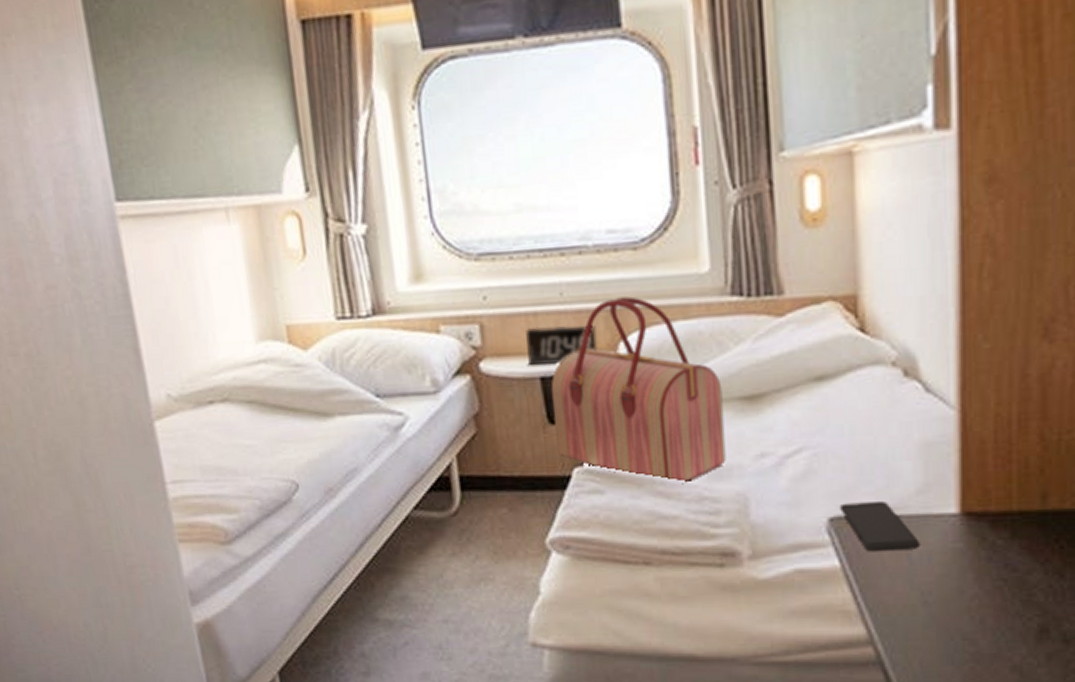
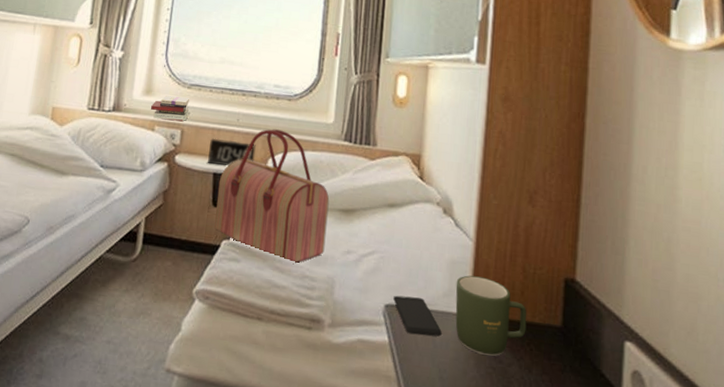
books: none [426,275,487,315] -> present [150,96,190,122]
mug: none [934,458,1052,565] -> present [455,275,527,357]

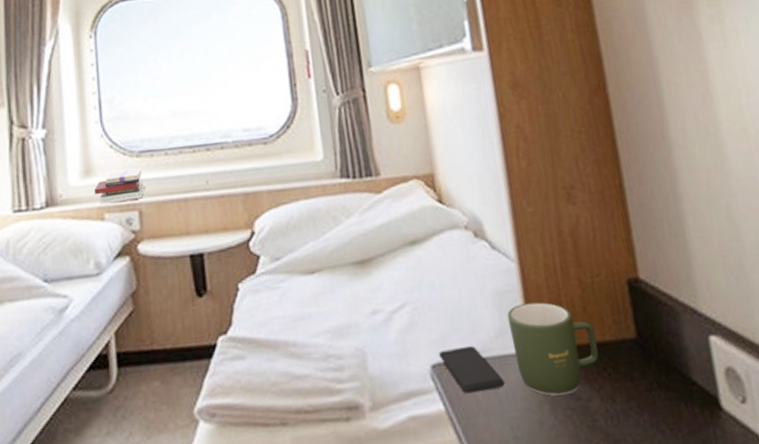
alarm clock: present [208,138,256,166] -> none [178,206,237,246]
handbag: present [214,129,330,265] -> none [198,182,346,345]

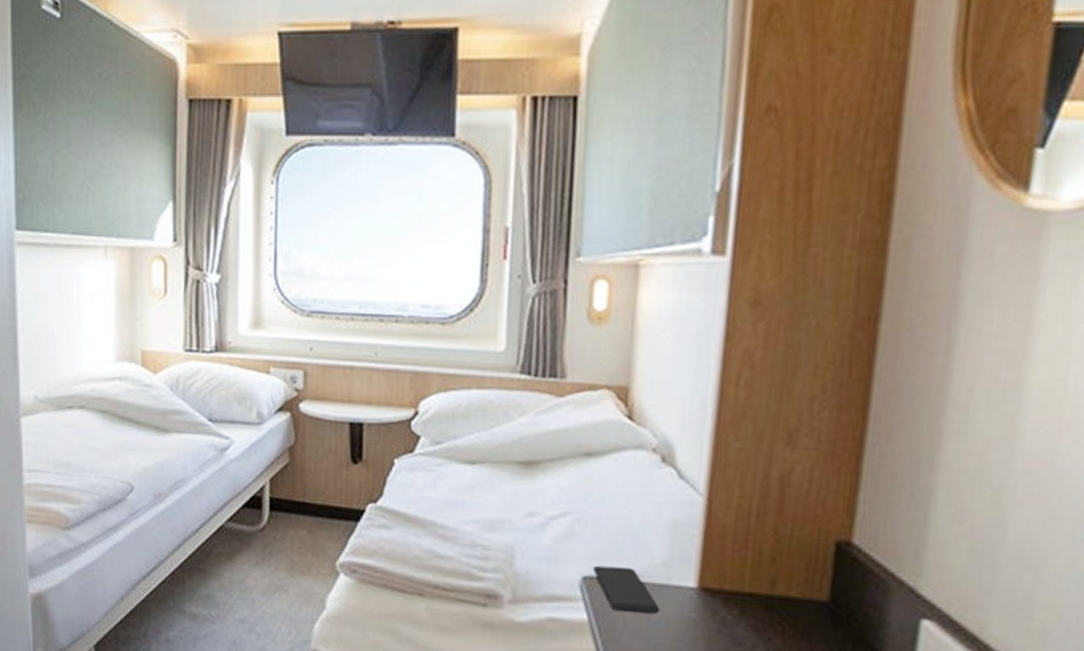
books: present [93,169,145,205] -> none [261,328,312,360]
mug: present [507,302,599,396] -> none [678,539,779,638]

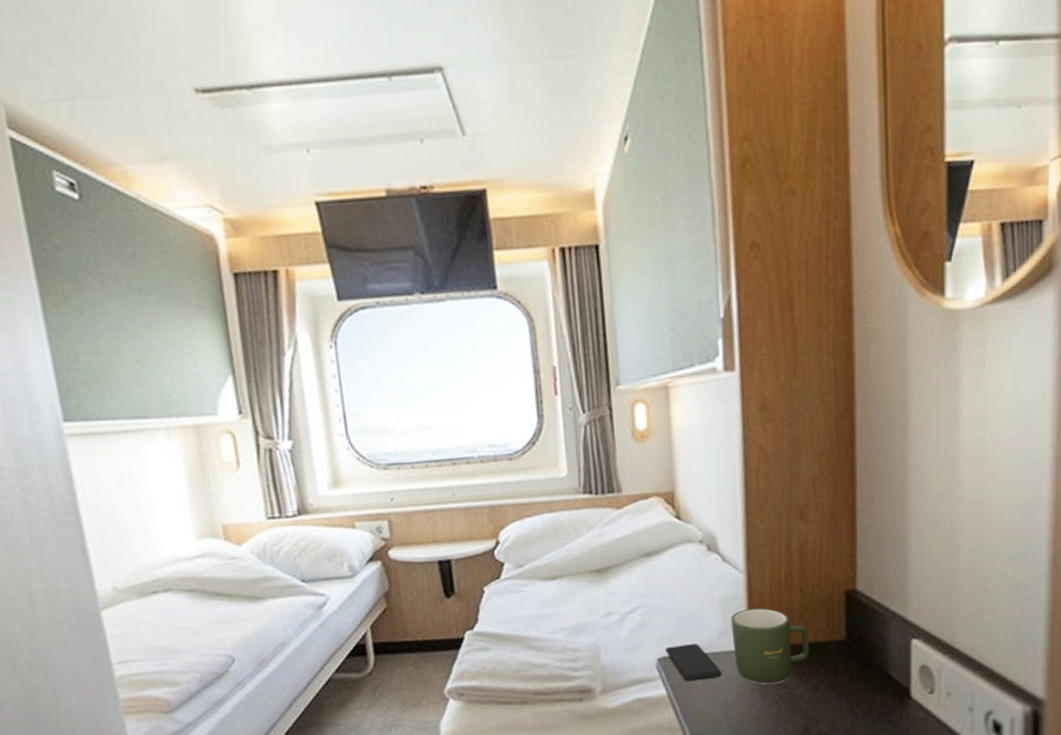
mug: none [678,539,779,638] -> present [730,608,810,685]

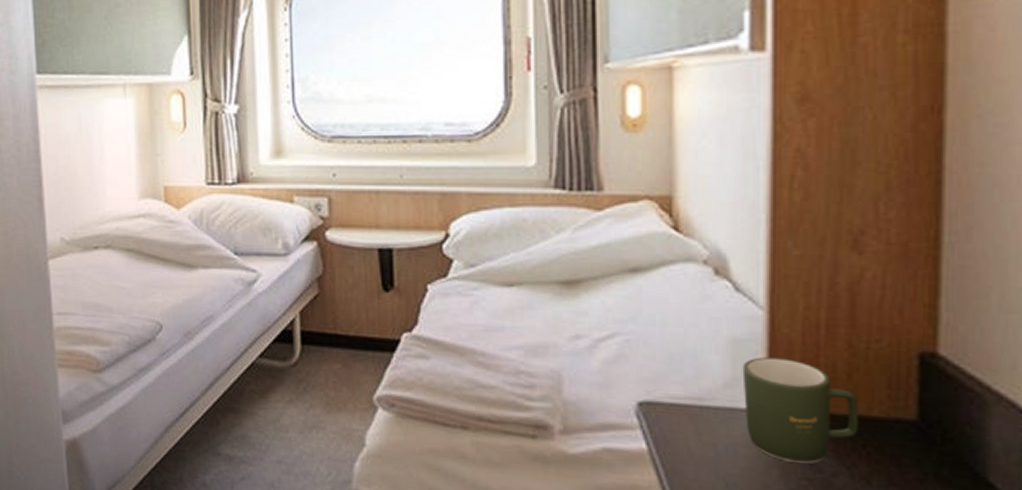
mobile phone: present [666,644,722,682] -> none [649,389,726,441]

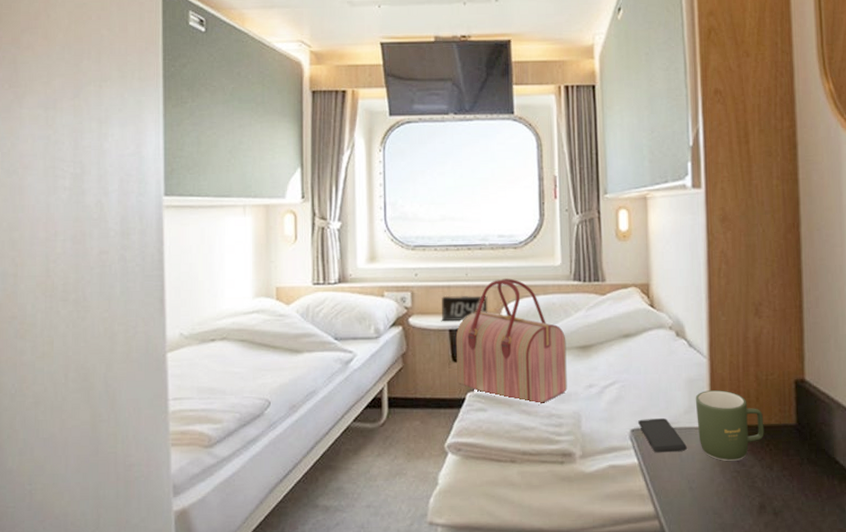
alarm clock: none [368,203,431,239] -> present [442,295,488,322]
handbag: none [387,183,543,358] -> present [455,278,567,406]
mobile phone: none [649,389,726,441] -> present [638,418,687,453]

